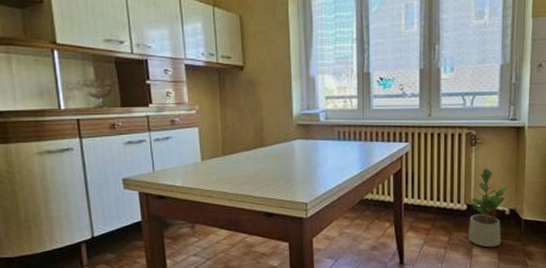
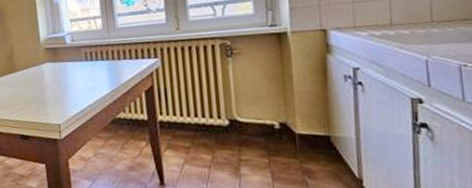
potted plant: present [468,168,508,248] -> none [233,79,275,166]

